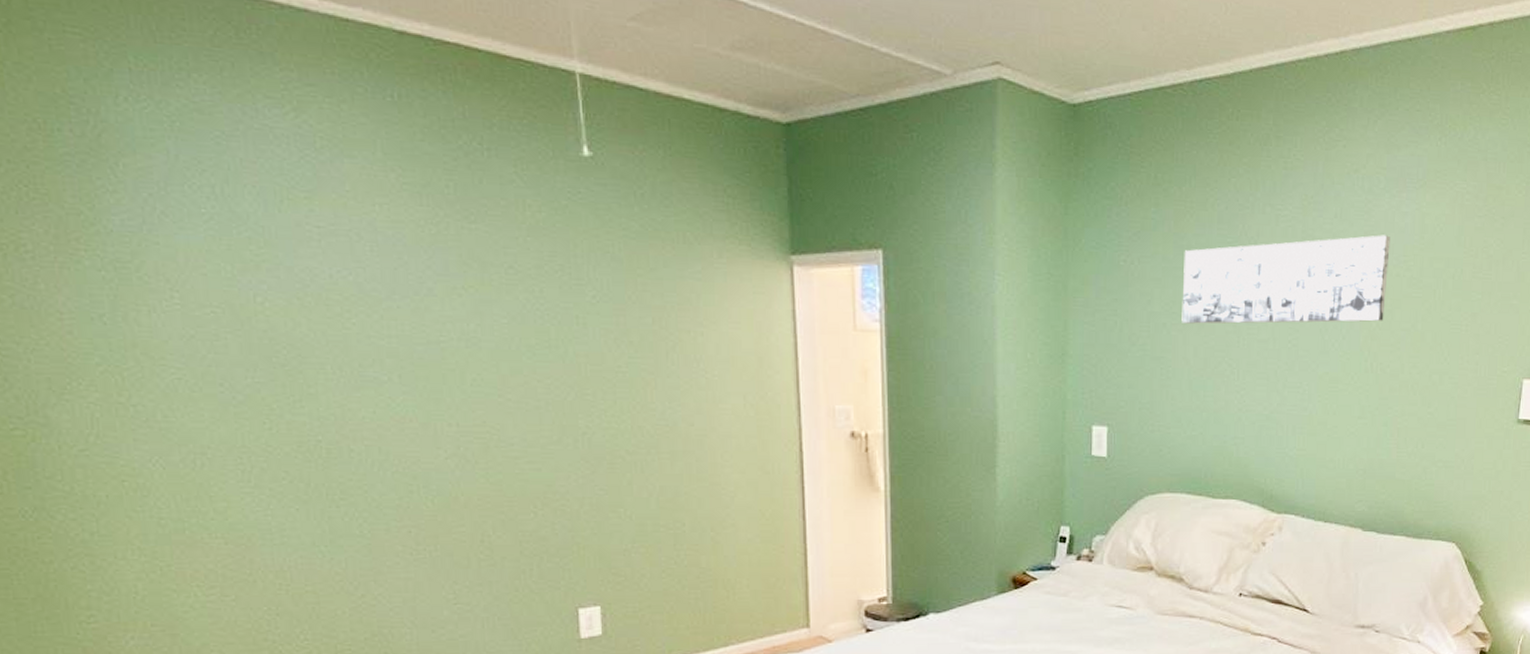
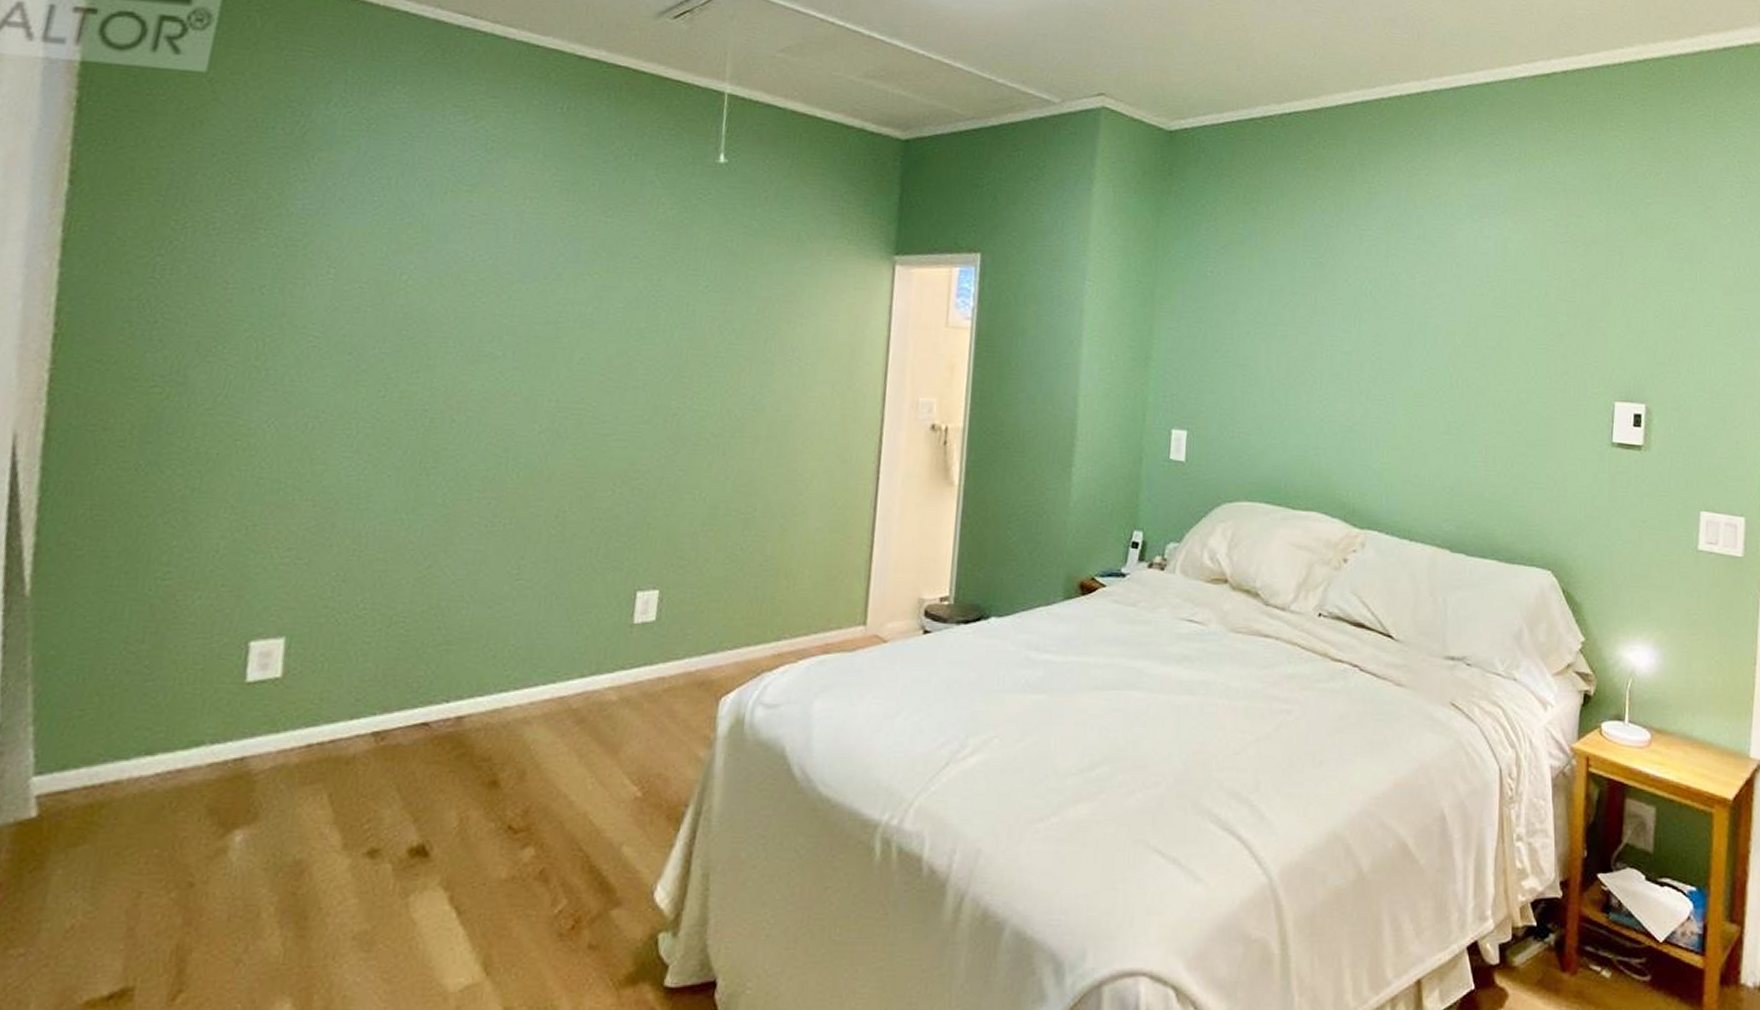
wall art: present [1181,235,1390,324] -> none [1265,256,1473,339]

